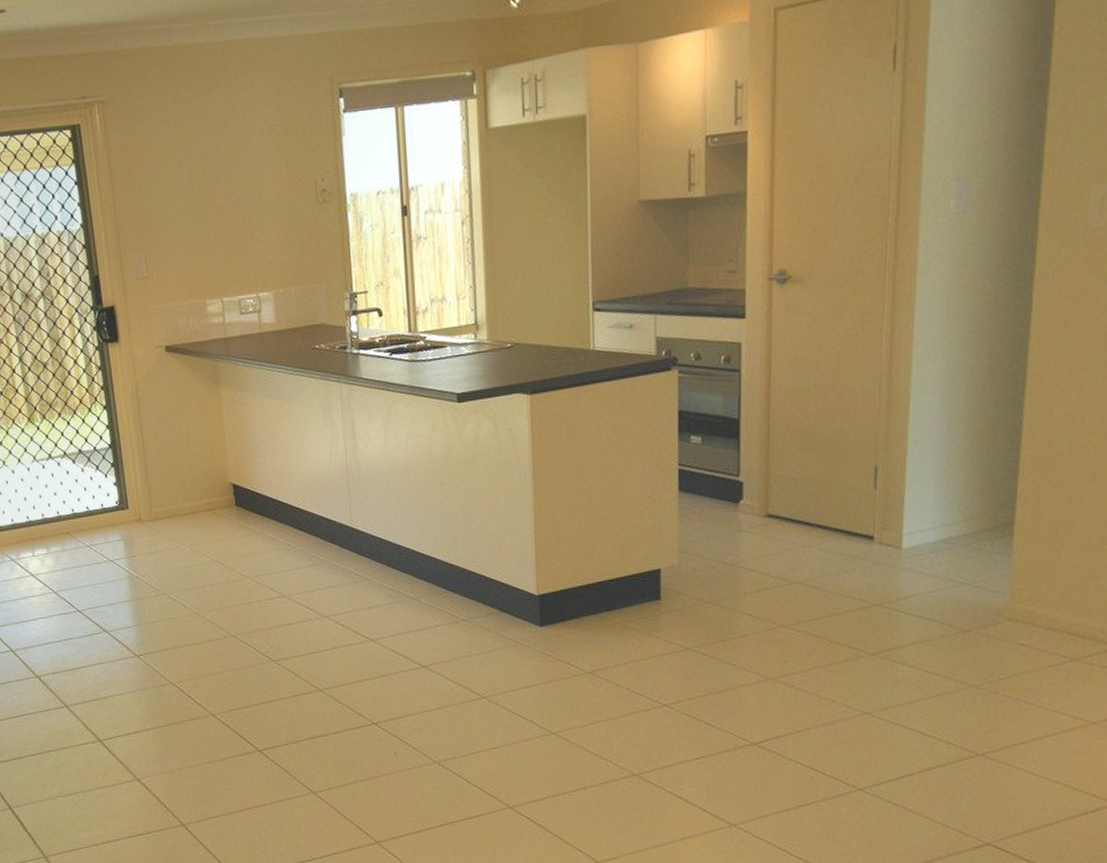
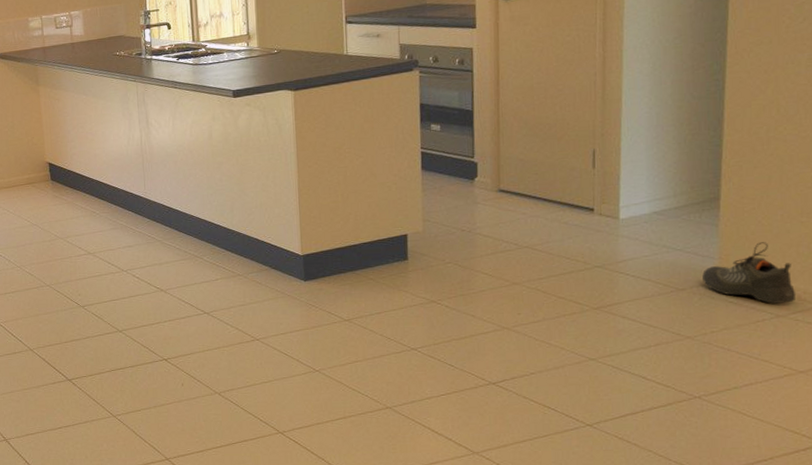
shoe: none [992,574,1093,646] -> present [702,242,797,304]

